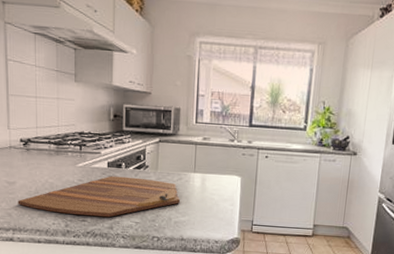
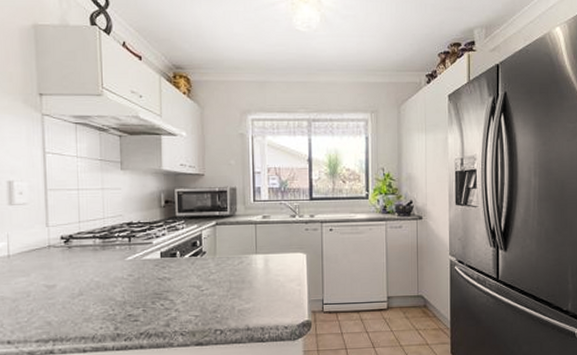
cutting board: present [17,176,181,218] -> none [58,266,244,315]

